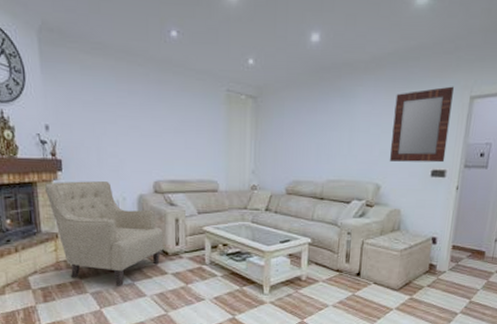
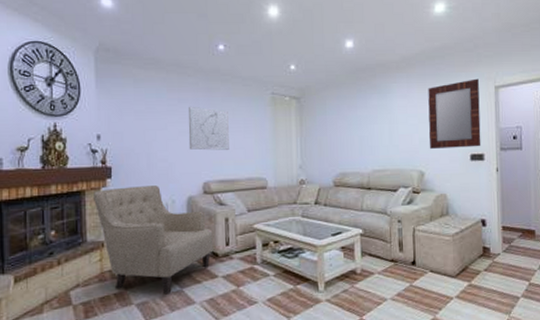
wall art: none [139,99,181,149] -> present [188,106,229,151]

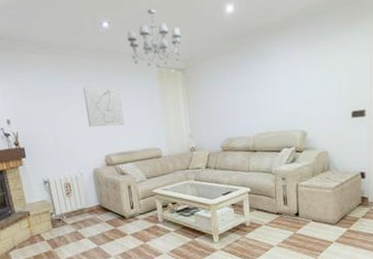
chair: present [94,186,213,293] -> none [13,161,121,250]
chandelier: none [242,37,299,94] -> present [127,8,182,67]
home mirror: present [428,78,481,149] -> none [310,33,363,109]

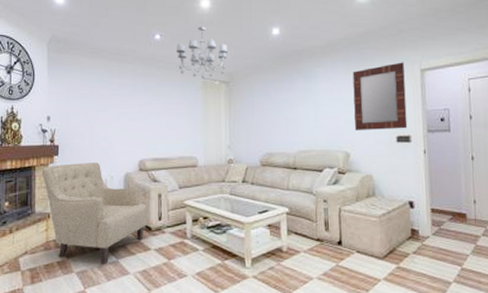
chair: none [13,161,121,250] -> present [43,163,147,263]
wall art: present [83,86,124,127] -> none [127,90,163,131]
home mirror: none [310,33,363,109] -> present [352,62,408,130]

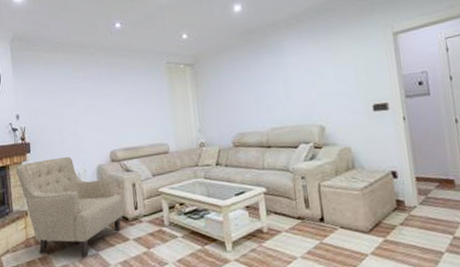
chandelier: present [177,26,228,78] -> none [138,10,191,63]
home mirror: present [352,62,408,130] -> none [321,27,384,102]

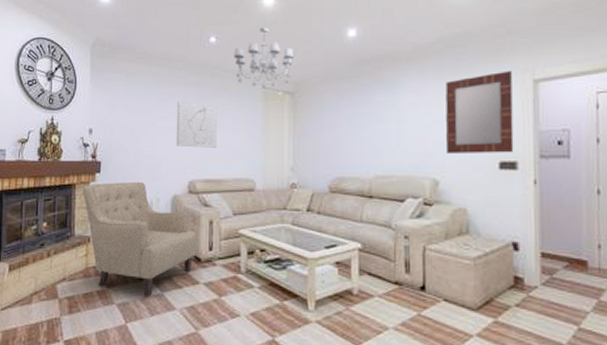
wall art: none [93,82,132,122] -> present [176,101,217,148]
chandelier: none [138,10,191,63] -> present [234,27,295,88]
home mirror: none [321,27,384,102] -> present [445,70,514,153]

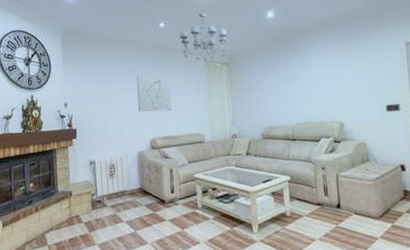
chair: present [83,182,196,296] -> none [63,143,161,235]
home mirror: present [445,70,514,153] -> none [343,37,396,102]

